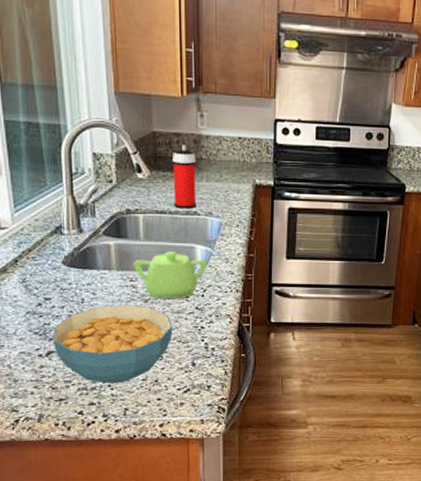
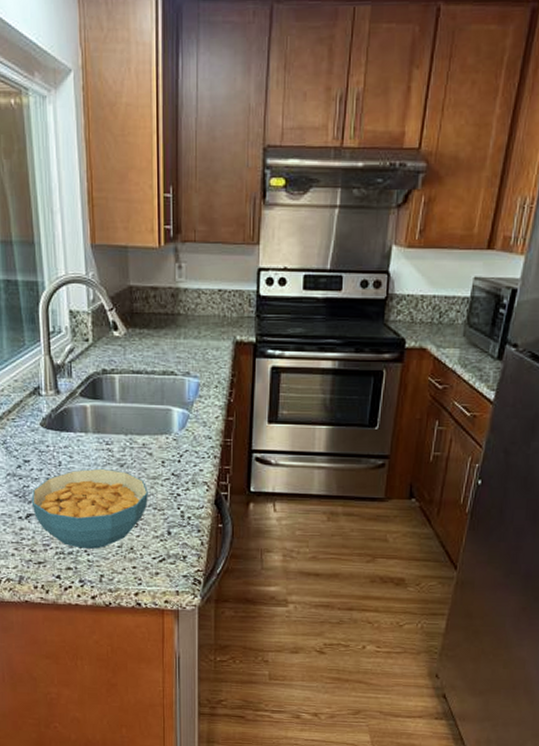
teapot: present [133,251,207,298] -> none [109,414,184,463]
spray can: present [172,145,197,209] -> none [149,299,174,369]

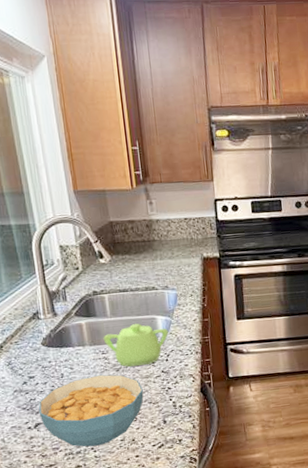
teapot: none [109,414,184,463] -> present [103,323,169,367]

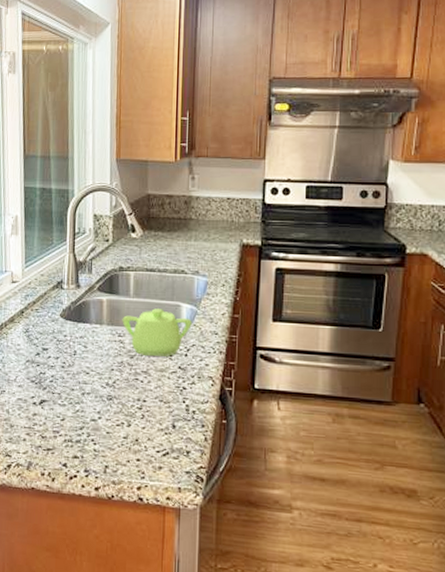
cereal bowl: present [38,374,144,447] -> none [46,358,155,439]

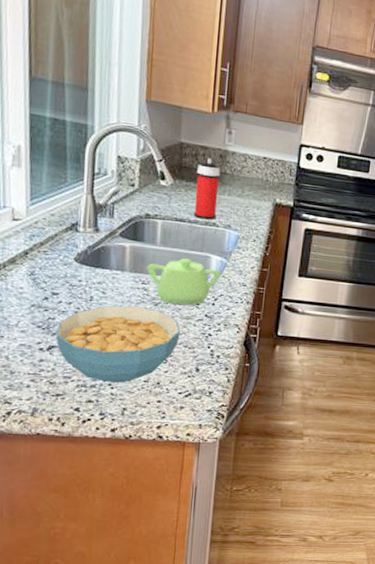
cereal bowl: none [46,358,155,439] -> present [55,305,180,383]
spray can: none [163,206,186,268] -> present [194,158,221,220]

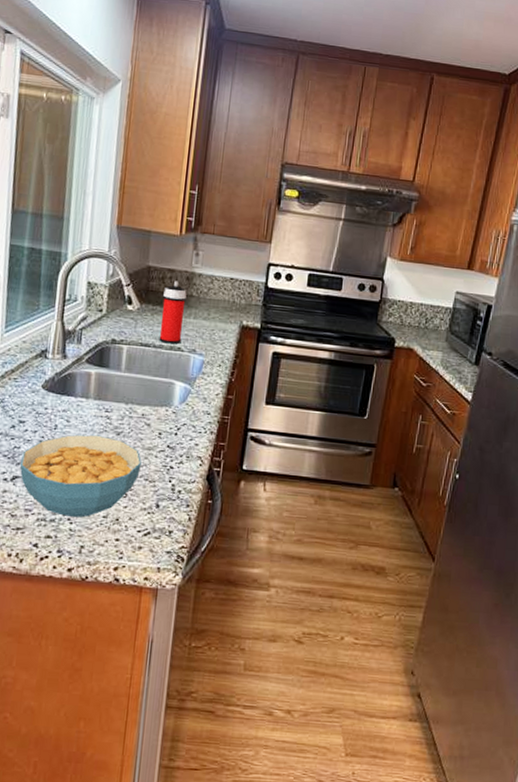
teapot: present [146,258,221,305] -> none [110,385,185,435]

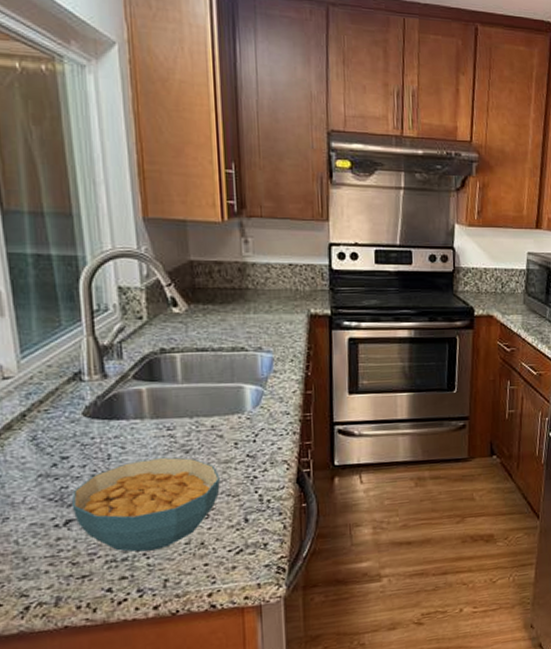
spray can: present [159,281,187,345] -> none [213,274,244,345]

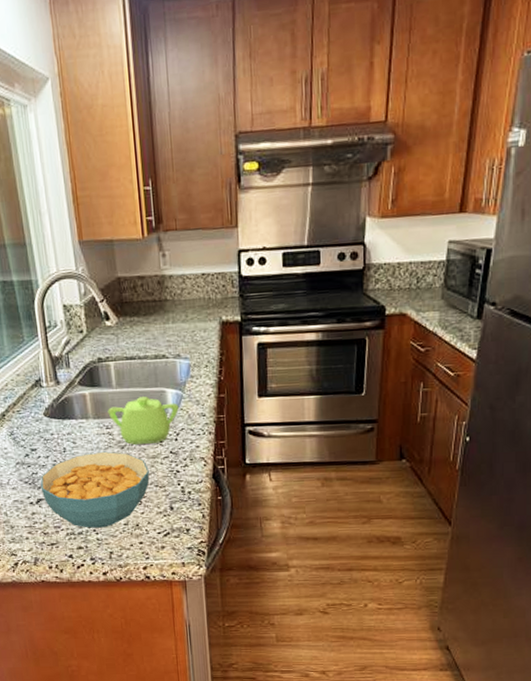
teapot: none [170,393,259,448] -> present [107,396,179,444]

